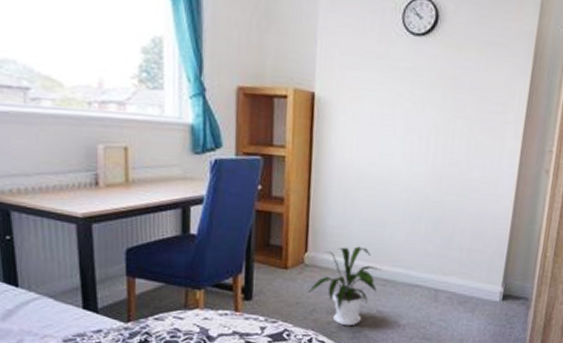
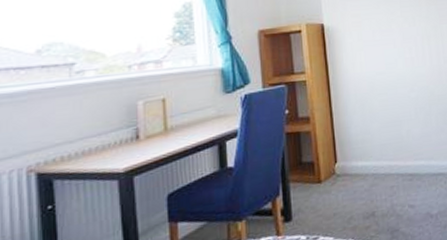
house plant: present [308,246,381,326] -> none [343,148,406,228]

